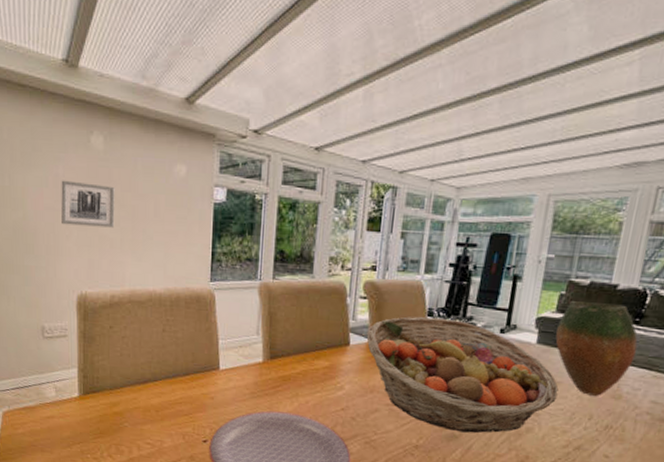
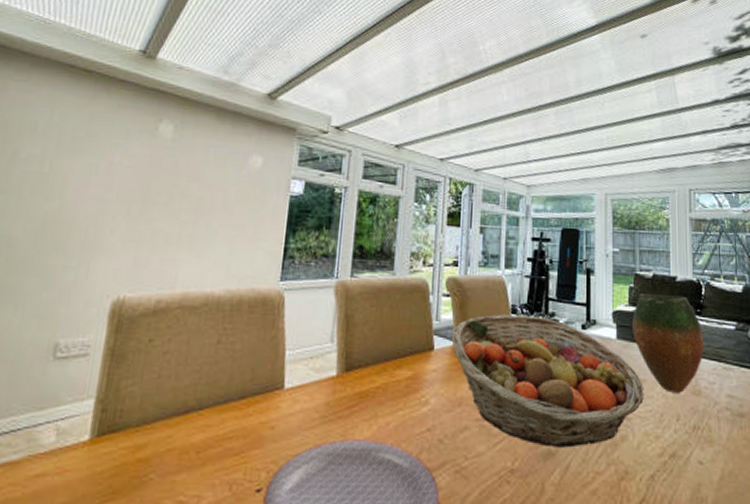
wall art: present [61,180,115,228] -> none [107,168,179,221]

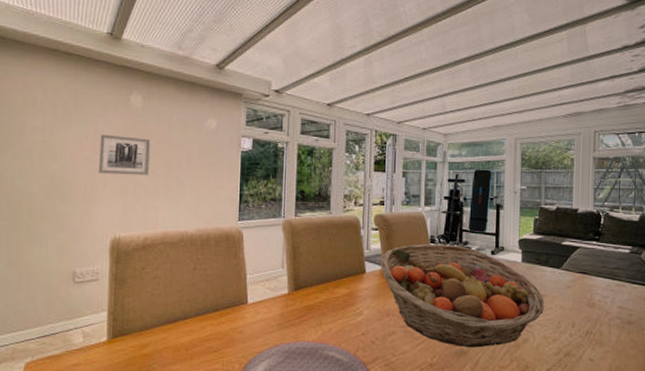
wall art: none [107,168,179,221] -> present [99,134,151,175]
vase: present [633,294,704,393] -> none [536,224,600,305]

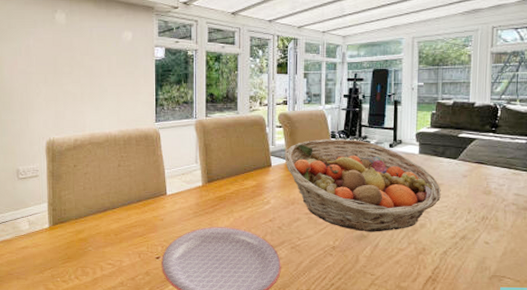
wall art: present [99,134,151,175] -> none [32,49,76,84]

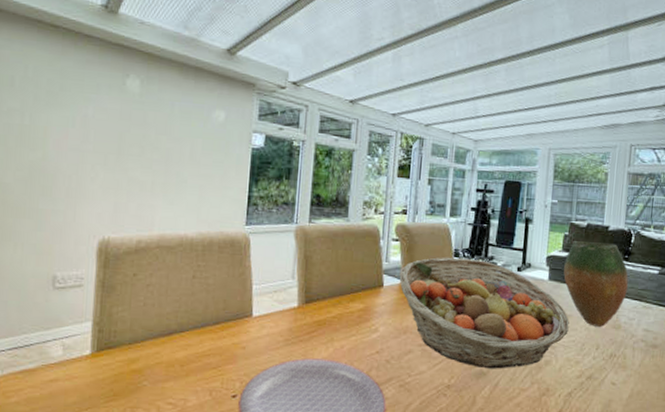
vase: none [433,118,497,193] -> present [564,241,628,327]

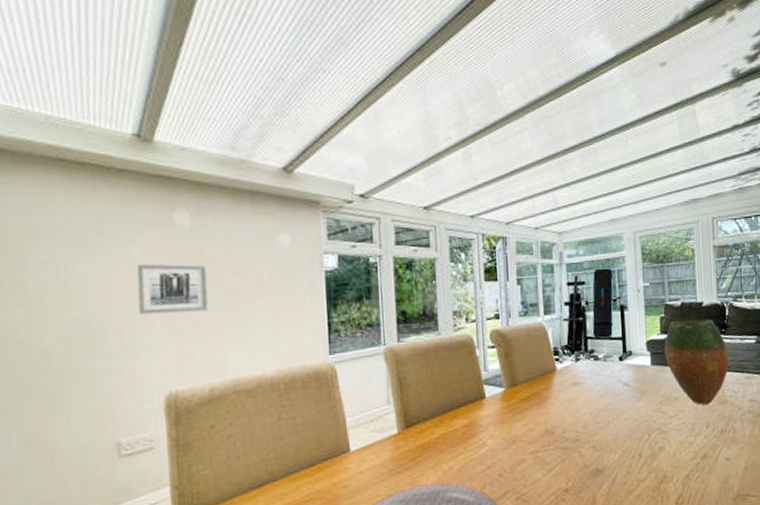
wall art: none [87,121,149,170] -> present [137,264,209,315]
fruit basket: present [399,257,570,369] -> none [500,355,678,466]

